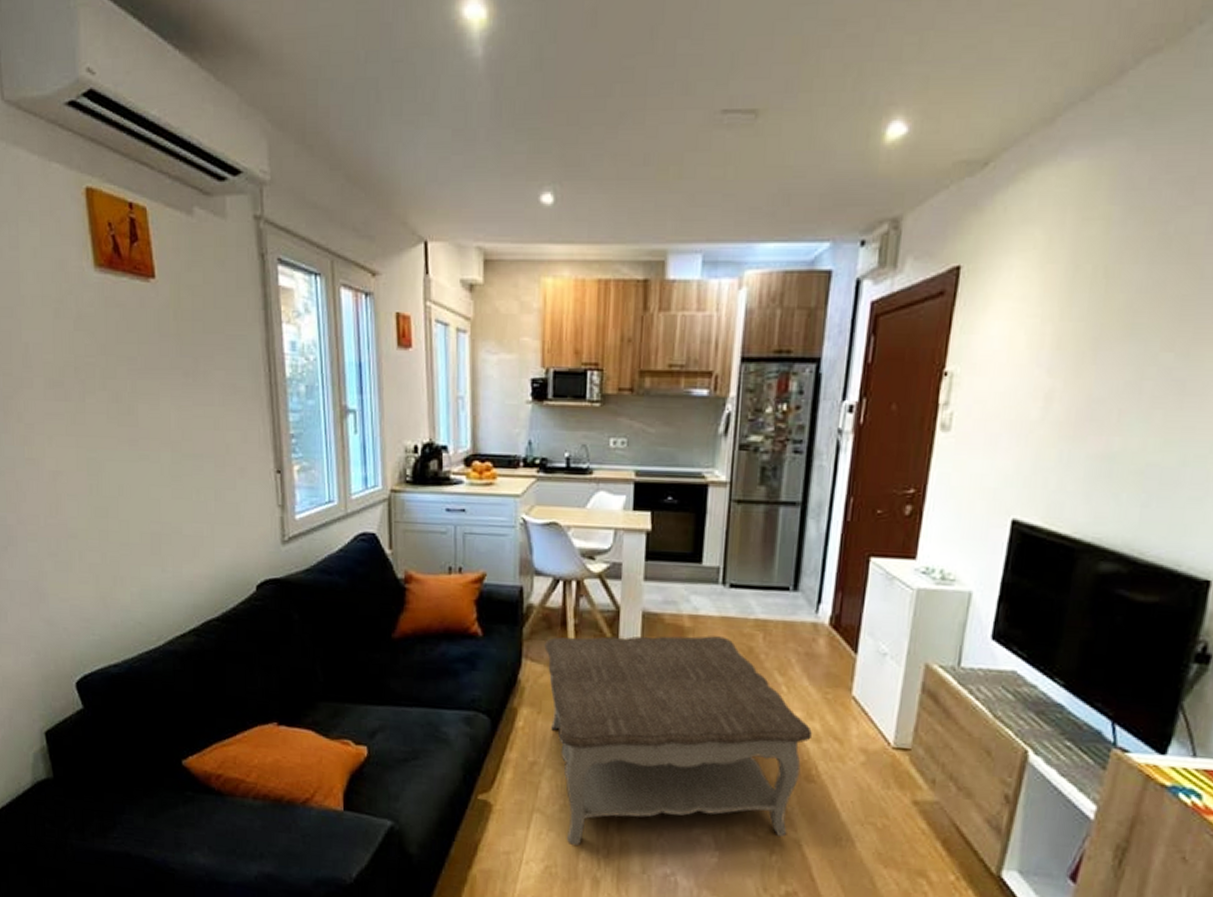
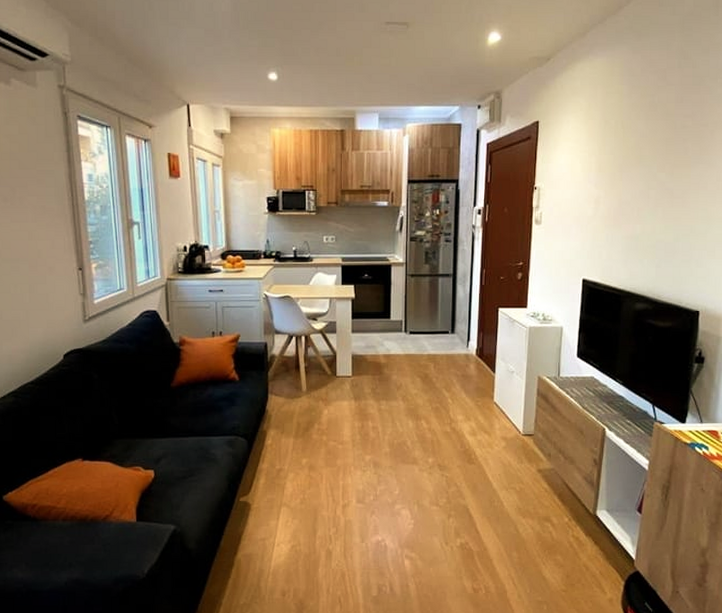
coffee table: present [544,636,813,846] -> none [284,368,471,528]

